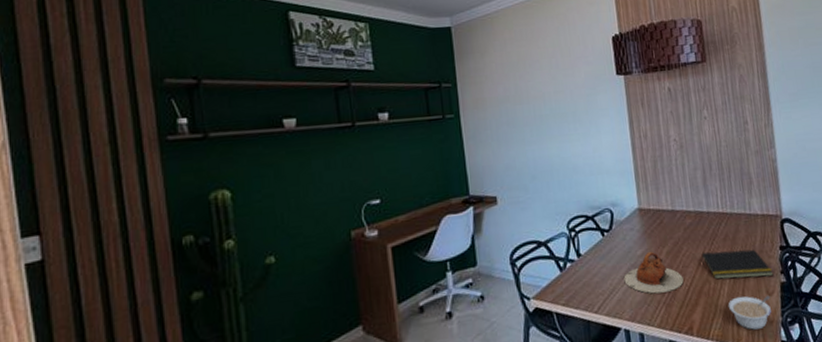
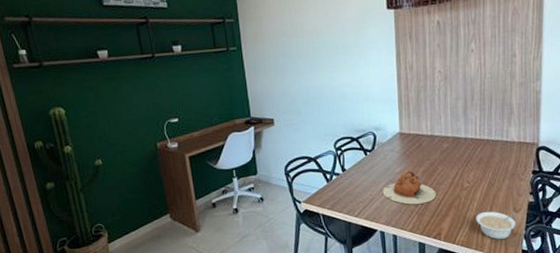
notepad: present [701,249,774,280] -> none [455,172,523,197]

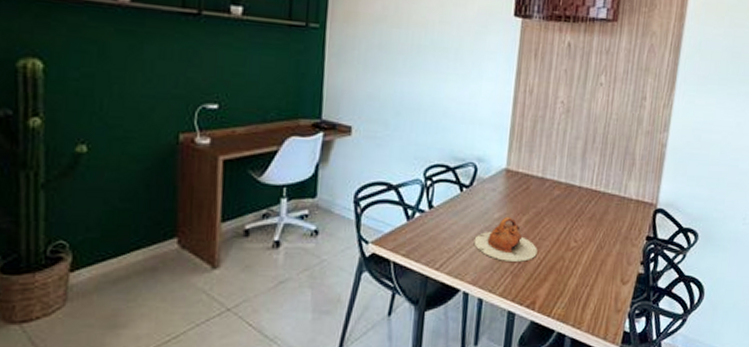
legume: present [475,211,517,239] -> none [577,279,624,316]

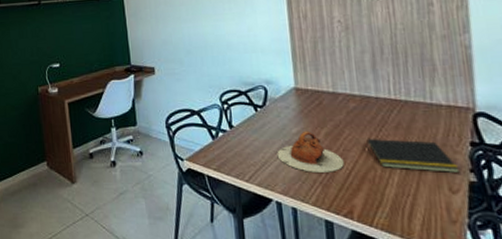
notepad: none [561,229,633,264] -> present [366,139,460,172]

